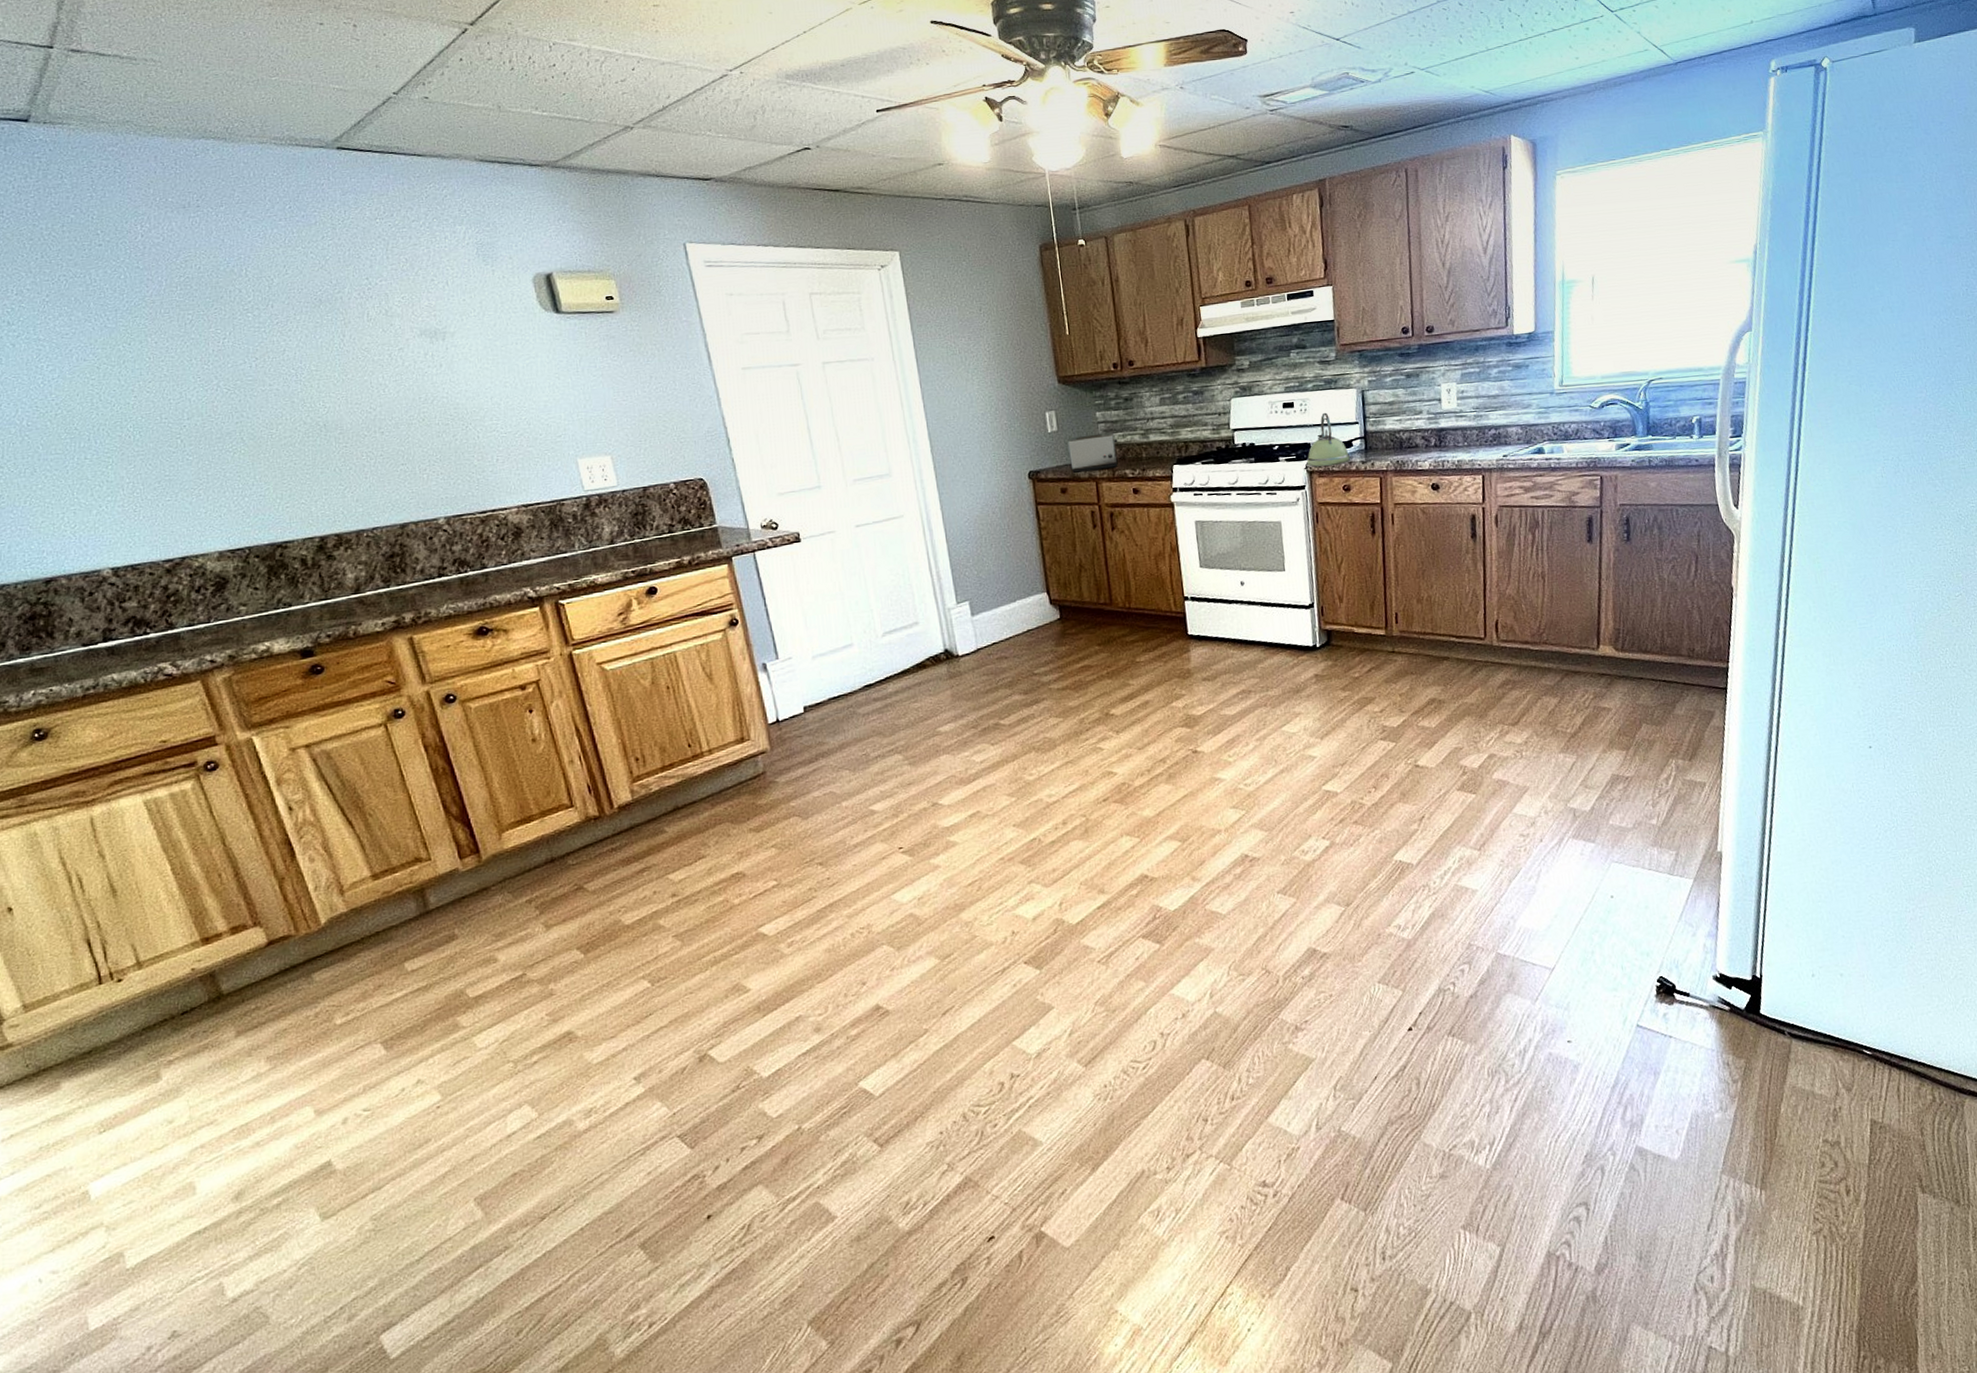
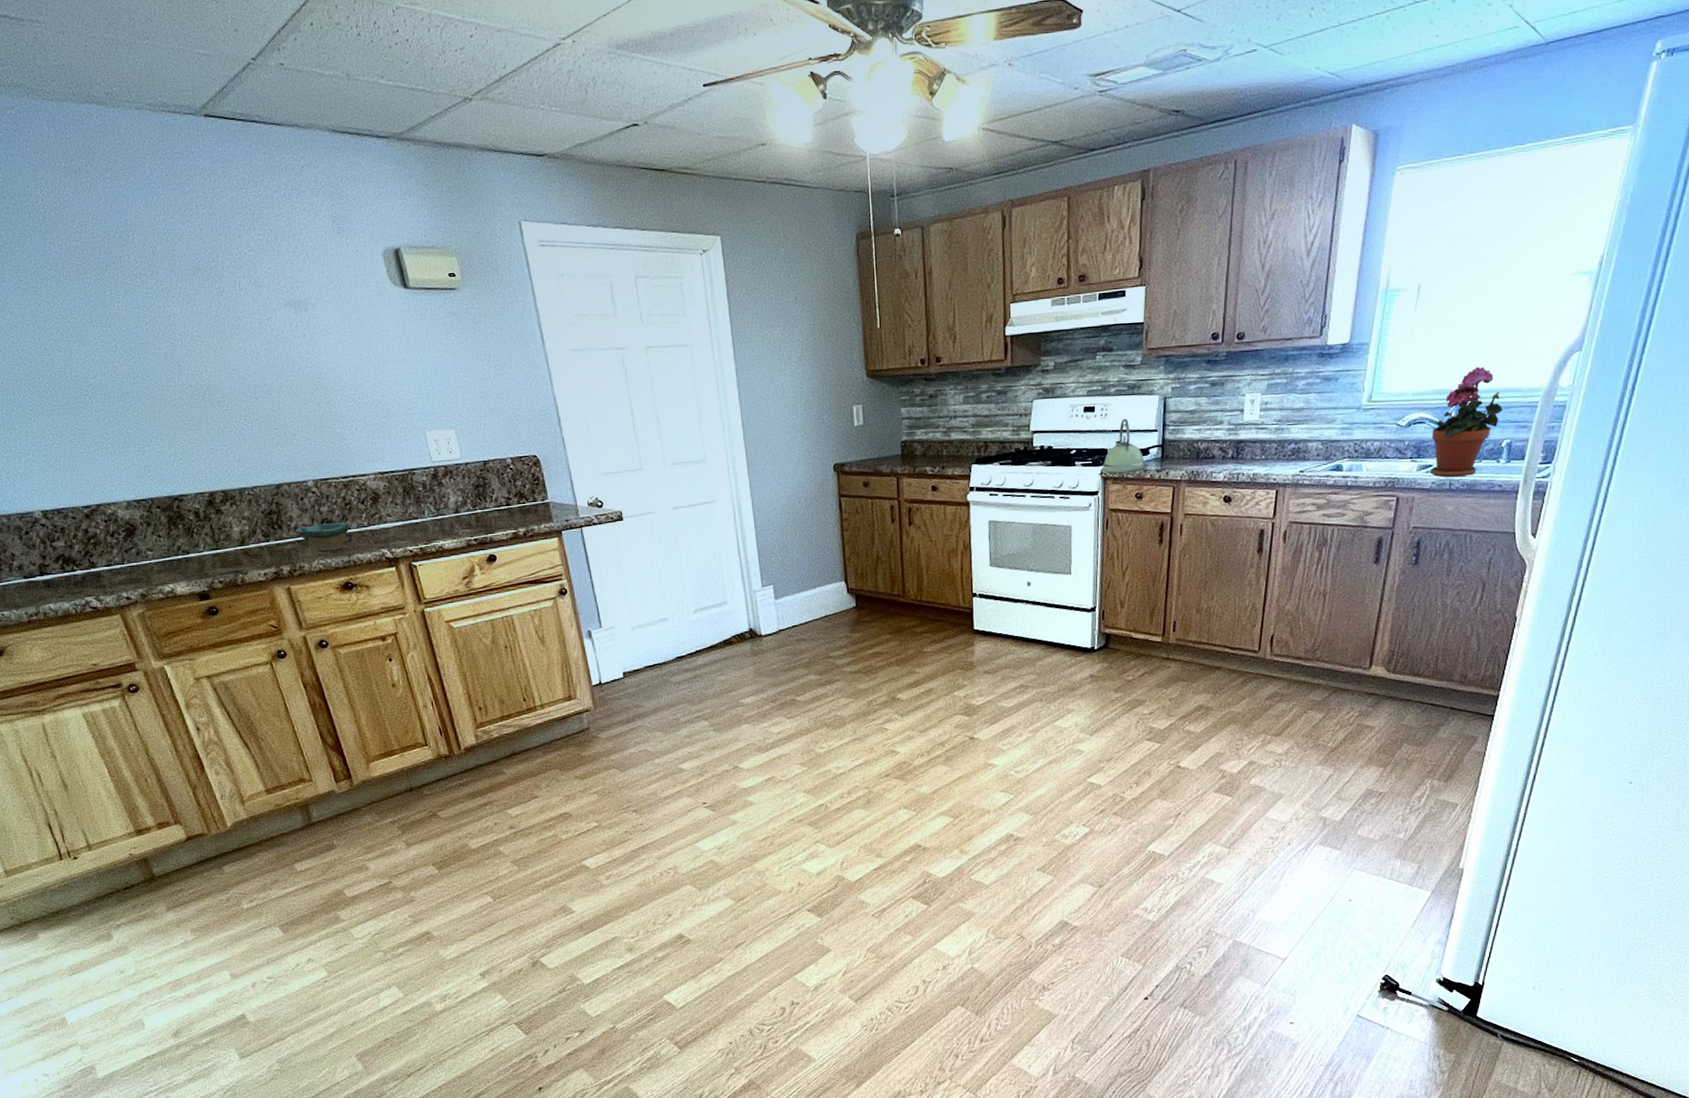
bowl: none [422,561,486,596] -> present [295,522,350,553]
toaster: present [1067,432,1118,474] -> none [871,429,921,468]
potted plant: none [1624,349,1688,455] -> present [1430,366,1503,478]

